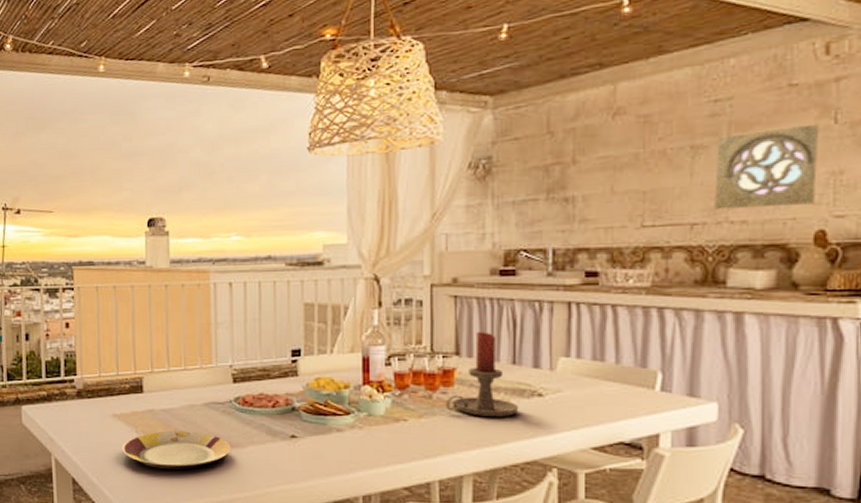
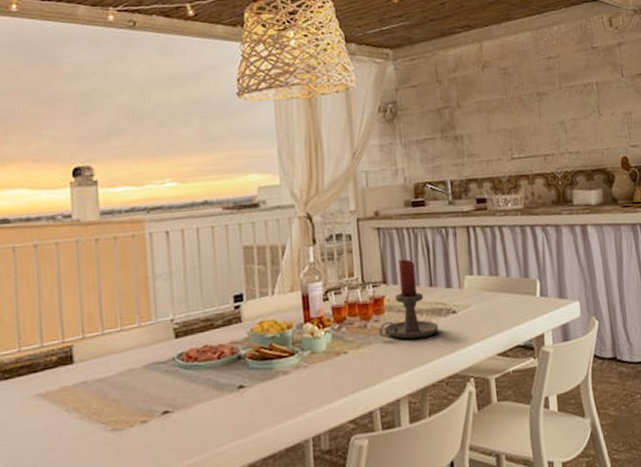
plate: present [121,431,231,469] -> none [49,398,177,450]
wall ornament: present [714,124,820,210] -> none [554,77,618,143]

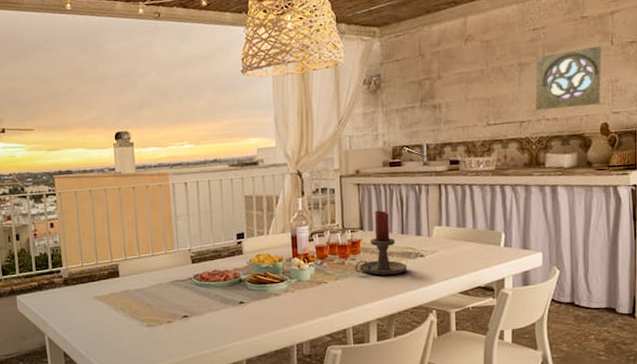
wall ornament: none [554,77,618,143] -> present [535,45,602,111]

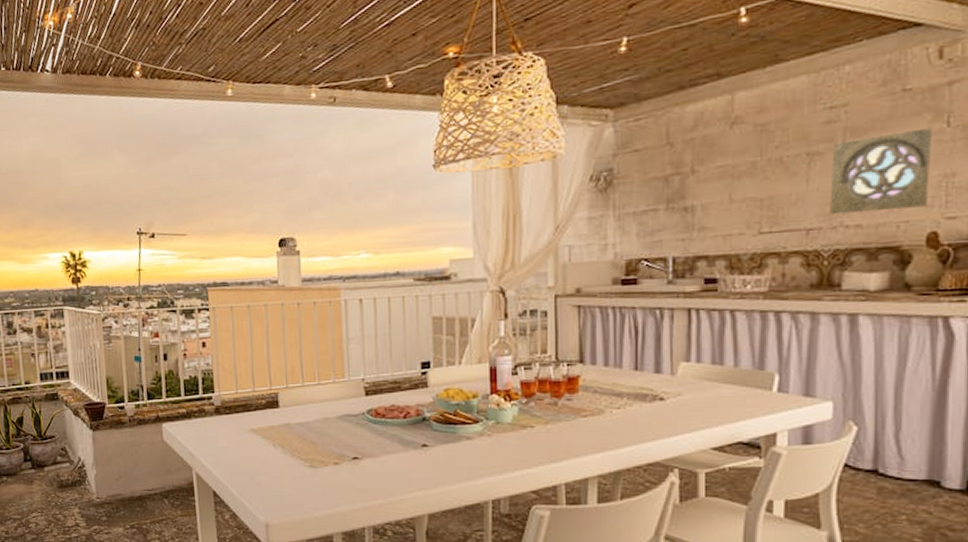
candle holder: present [354,210,408,275] -> none [570,339,642,421]

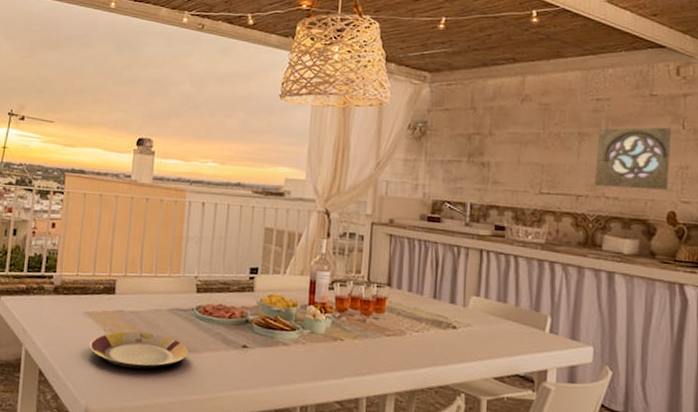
plate: none [259,443,365,480] -> present [89,331,189,370]

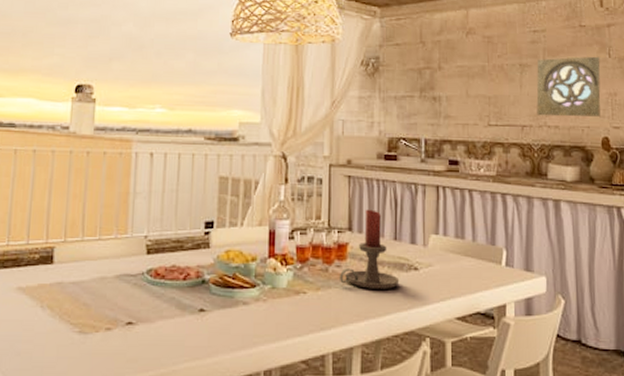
plate: present [89,331,189,370] -> none [23,305,140,348]
candle holder: none [376,267,437,344] -> present [339,209,400,289]

